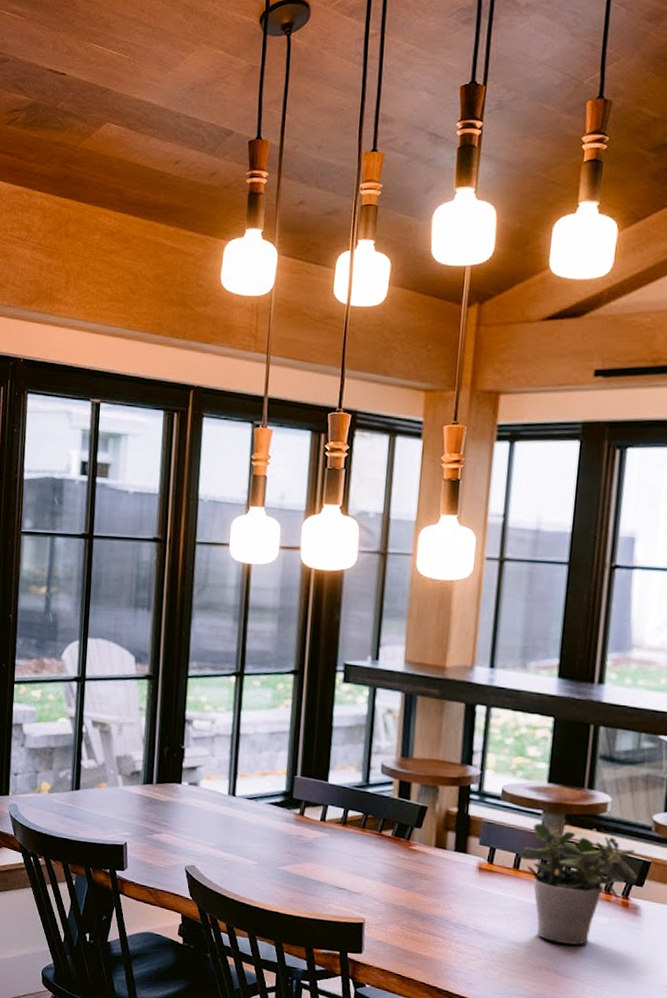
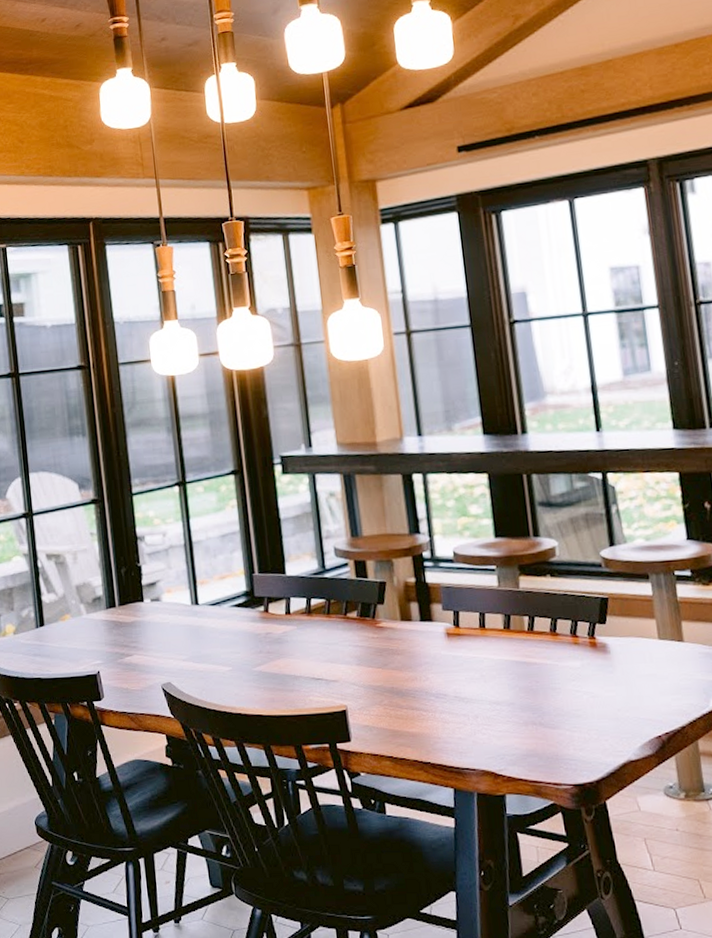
potted plant: present [518,823,638,945] -> none [481,579,599,696]

